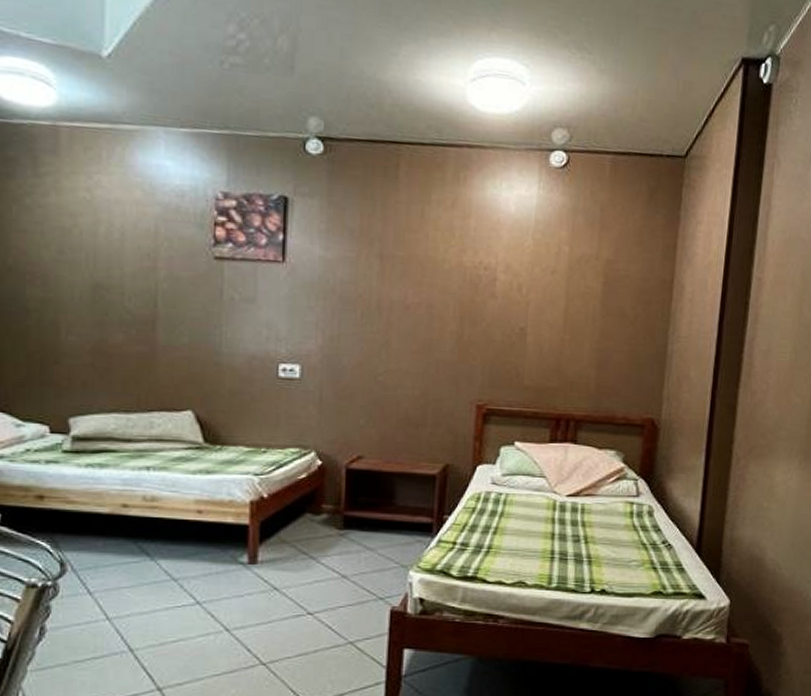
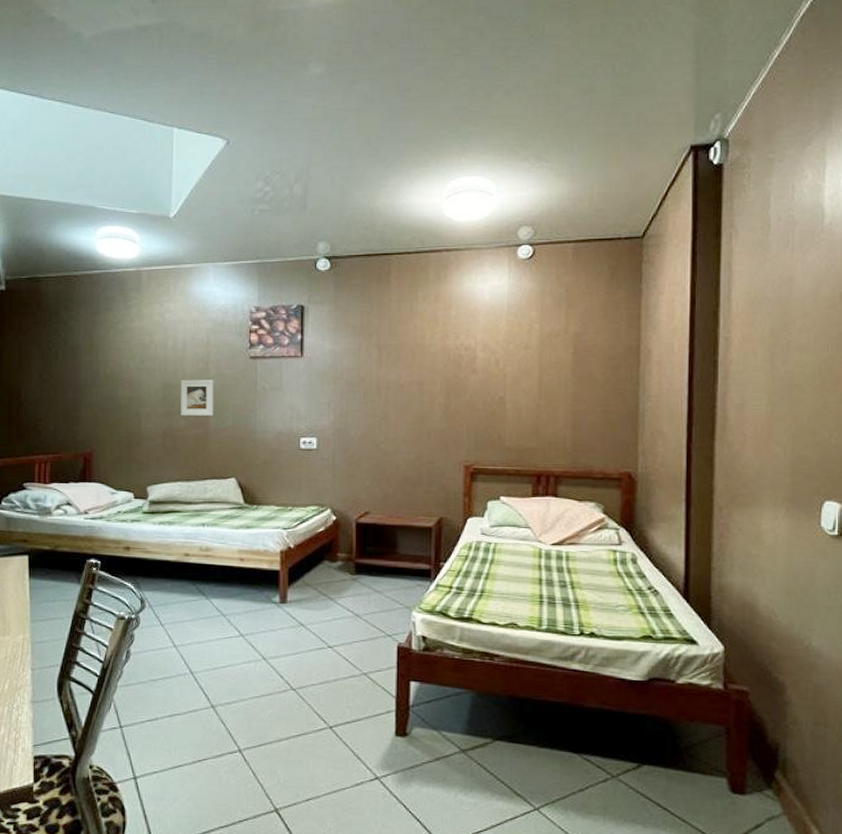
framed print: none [117,279,165,330] -> present [181,379,214,416]

